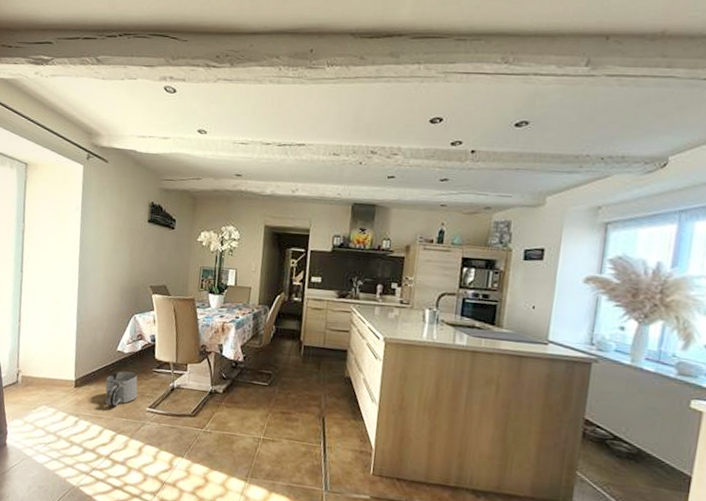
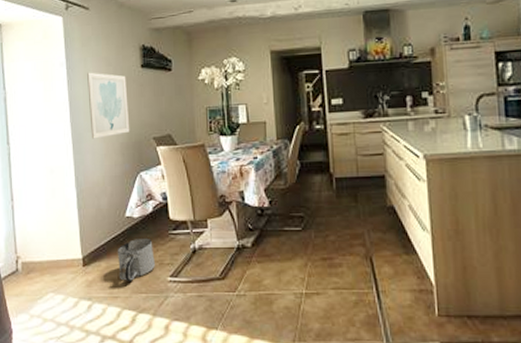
wall art: none [96,219,134,280] -> present [87,72,130,139]

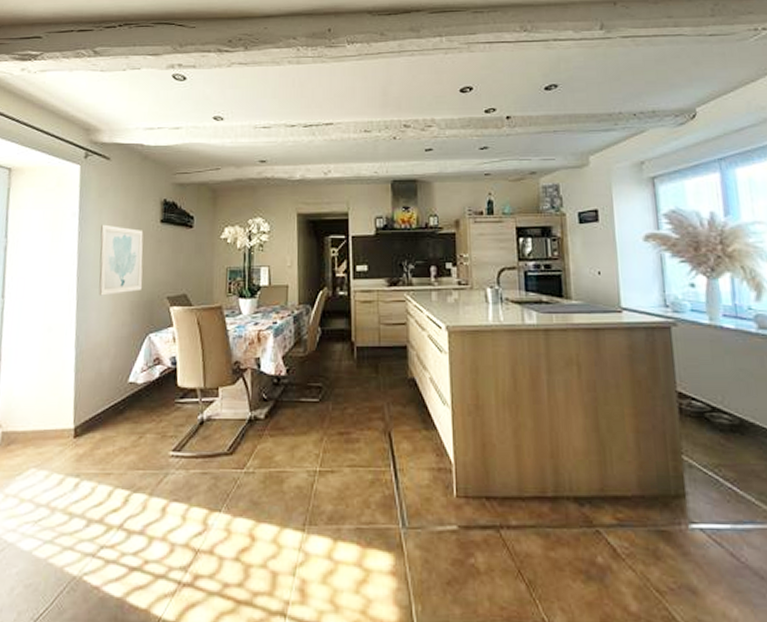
bucket: present [118,237,155,283] -> none [114,406,157,457]

